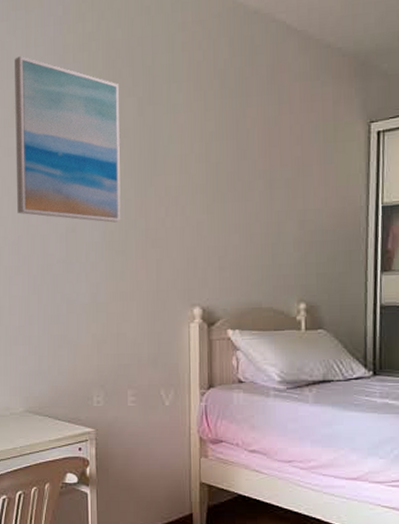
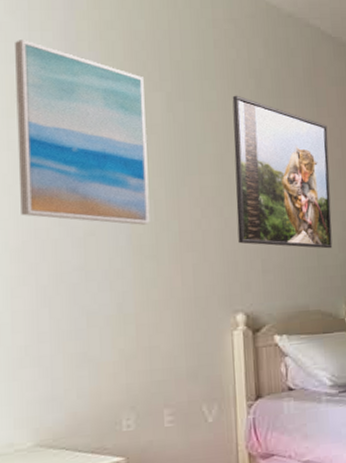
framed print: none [197,96,289,248] -> present [232,95,333,249]

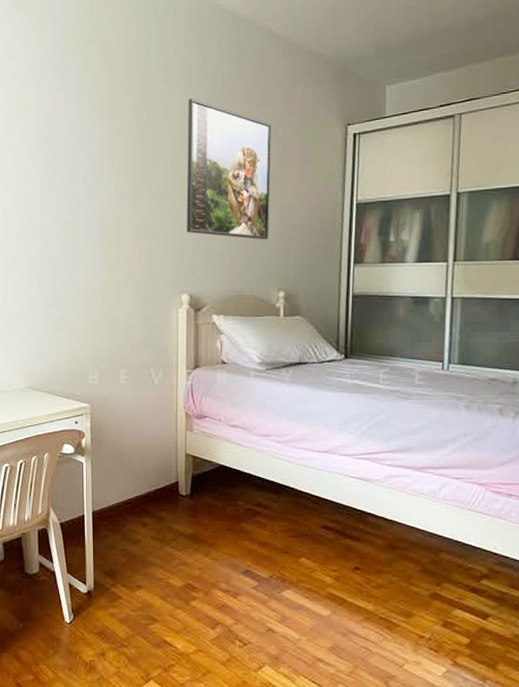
wall art: present [15,40,150,225] -> none [18,57,116,215]

